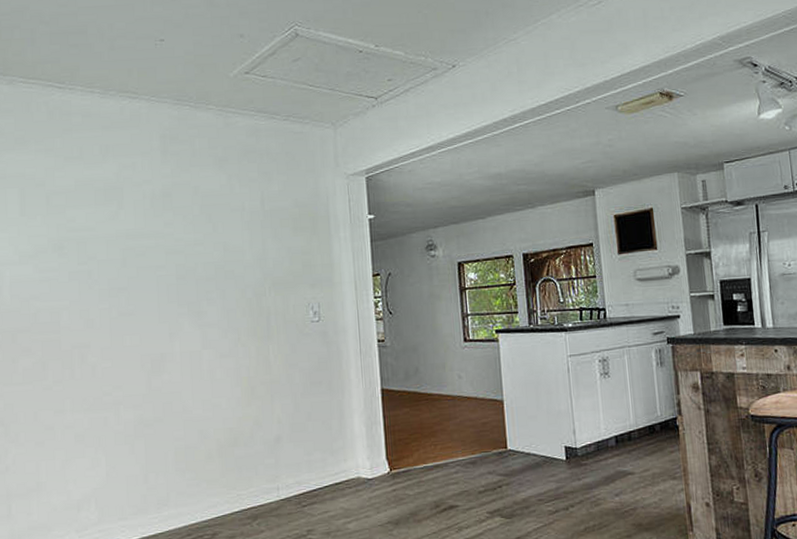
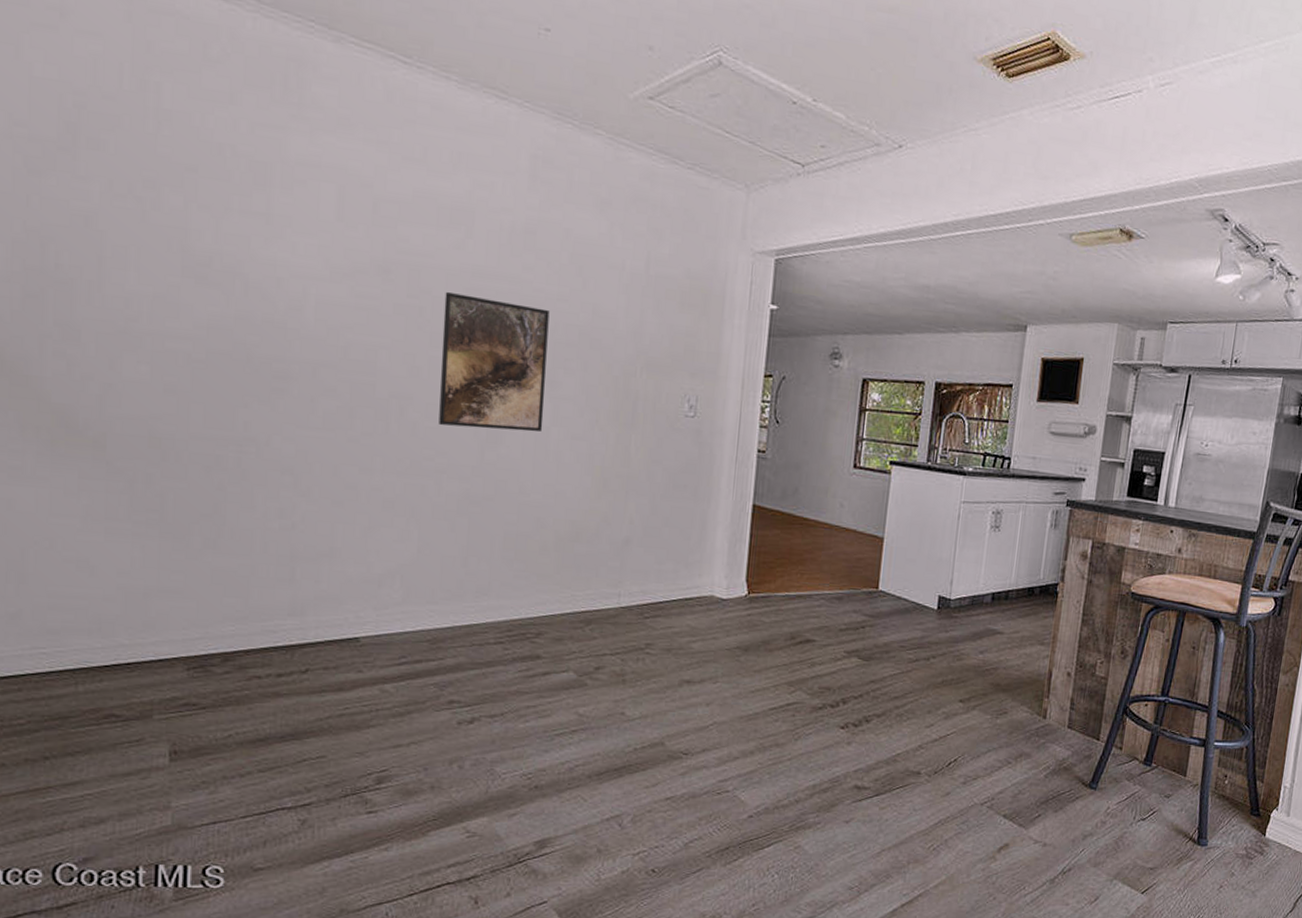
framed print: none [107,254,196,364] -> present [439,291,550,432]

